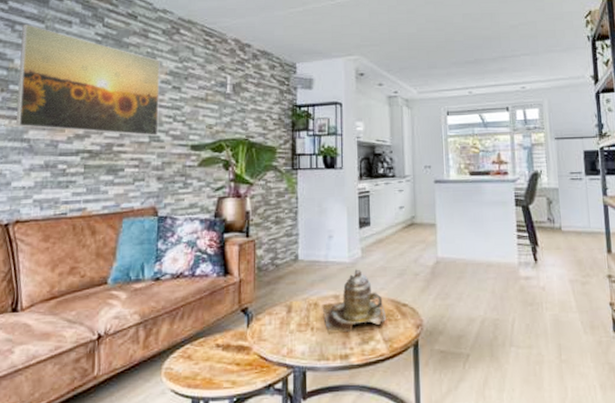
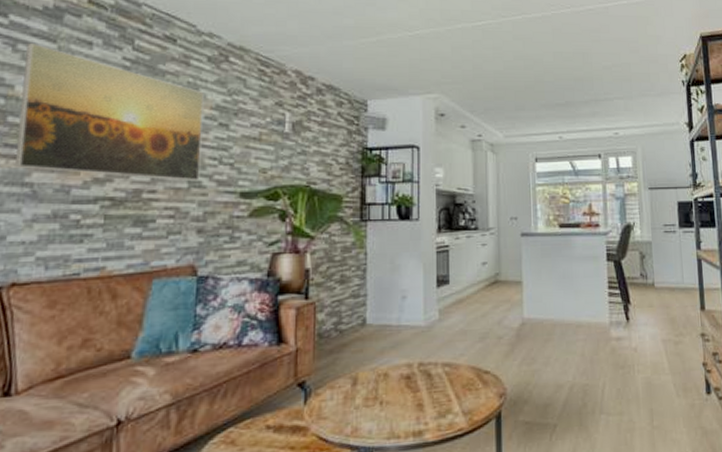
teapot: present [322,269,387,335] -> none [393,333,467,409]

